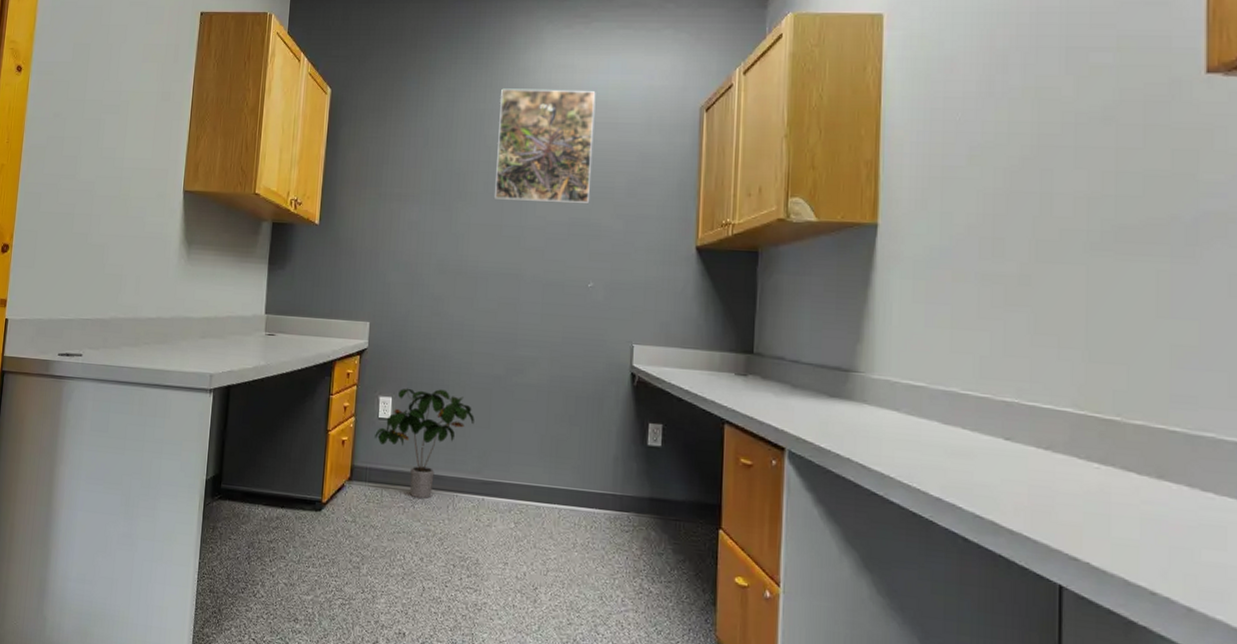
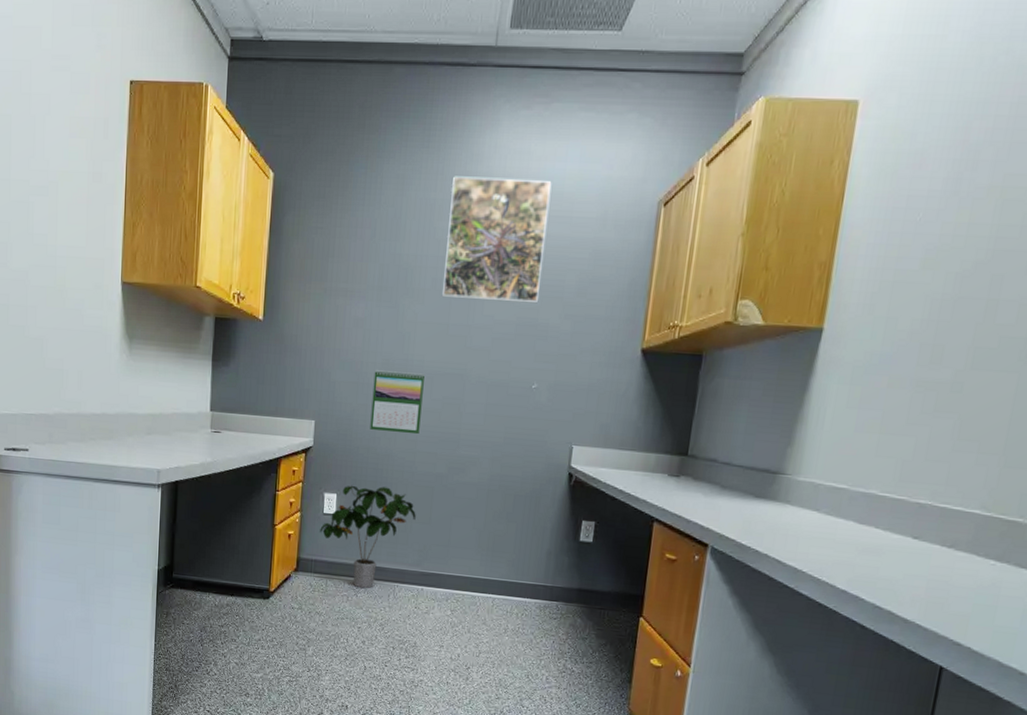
calendar: none [425,271,479,335] -> present [370,370,425,435]

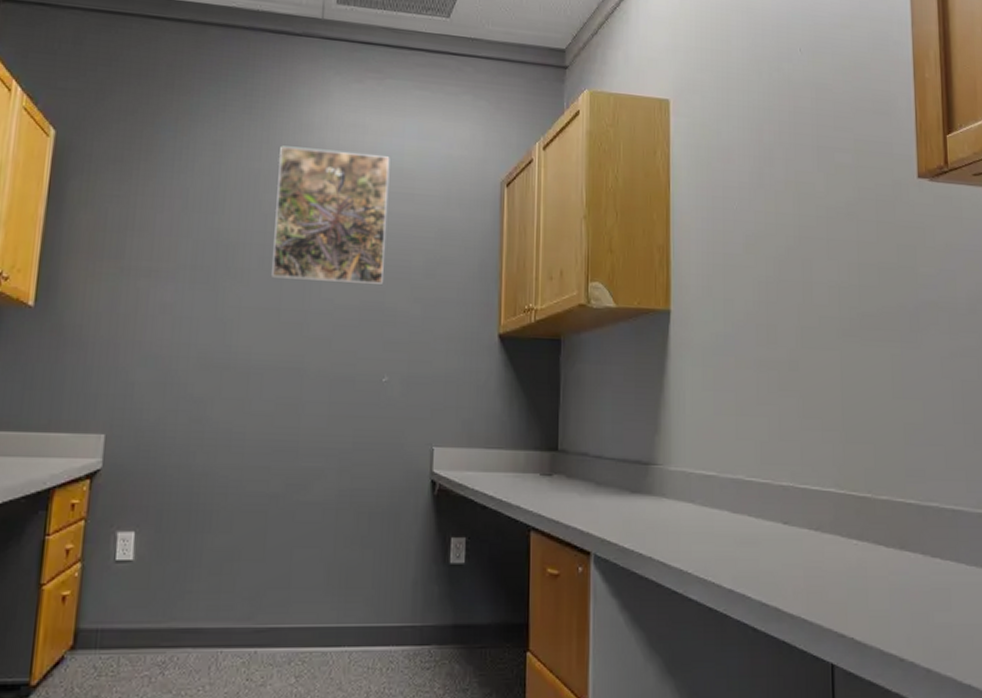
potted plant: present [320,485,416,589] -> none [109,516,245,663]
calendar: present [370,370,425,435] -> none [181,366,252,445]

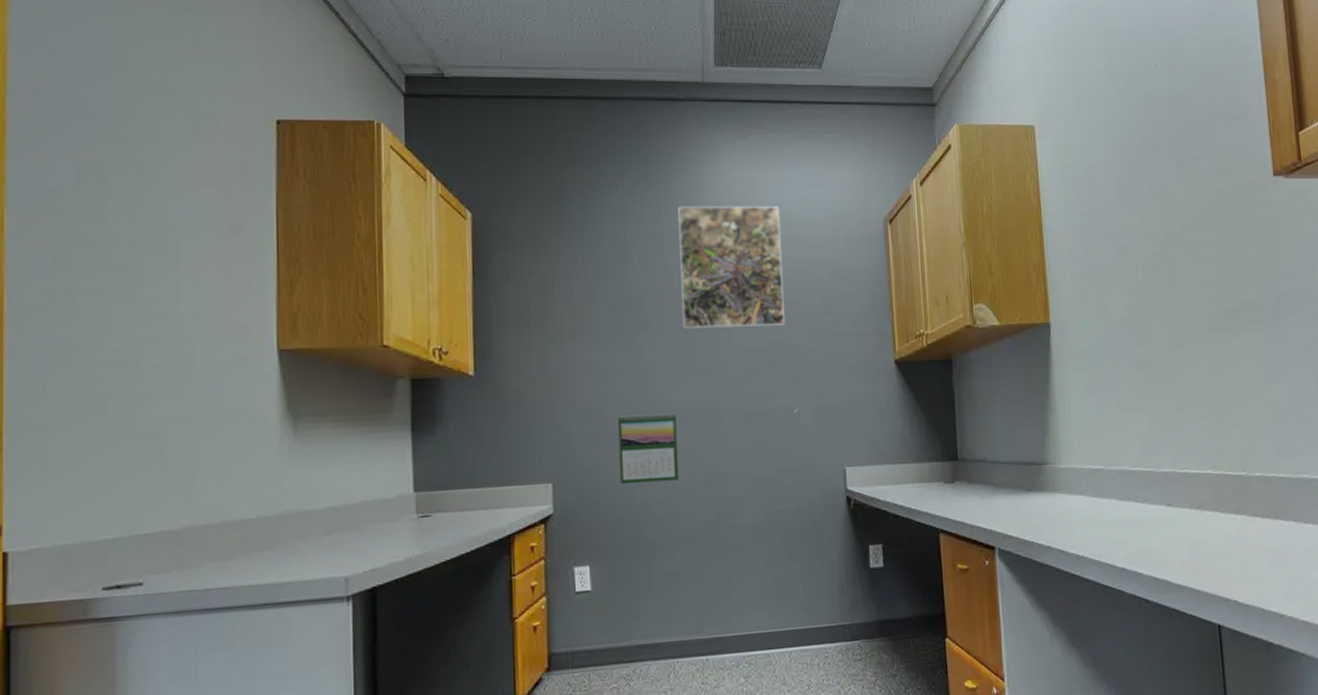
calendar: none [181,366,252,445] -> present [617,413,679,484]

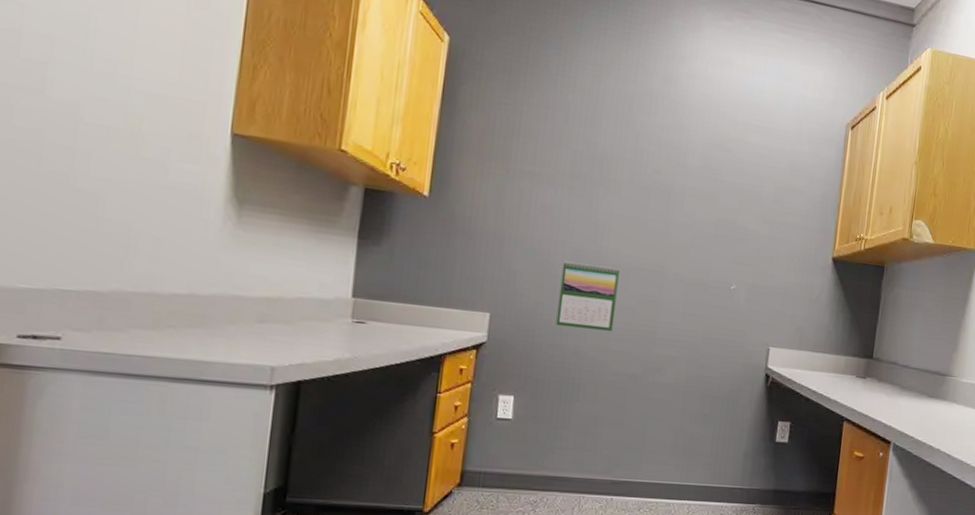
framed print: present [678,205,785,329] -> none [640,72,752,207]

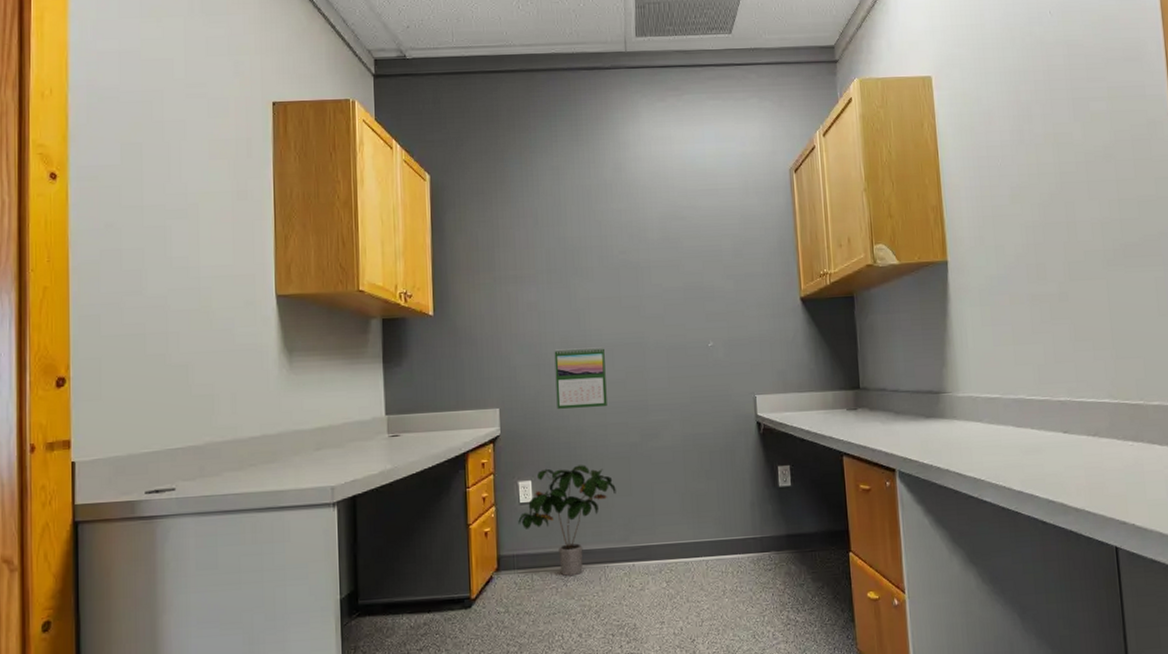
potted plant: none [491,386,607,503] -> present [518,465,616,577]

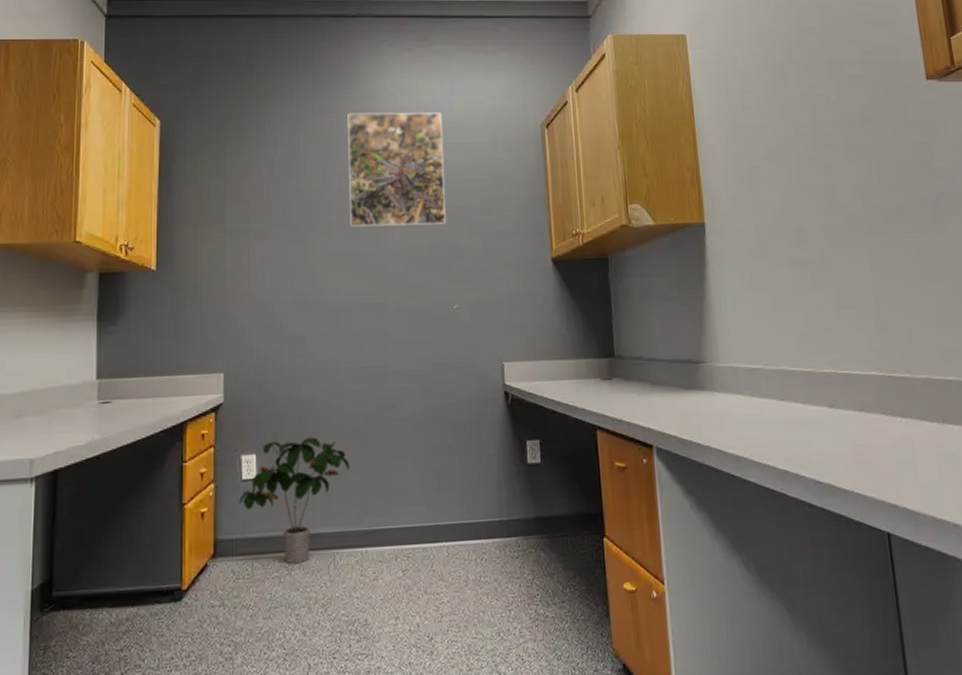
calendar: present [554,347,607,409] -> none [286,307,343,375]
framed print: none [604,160,700,272] -> present [347,112,446,228]

